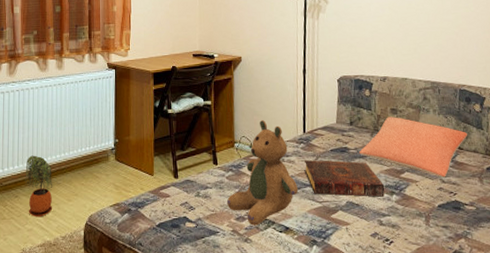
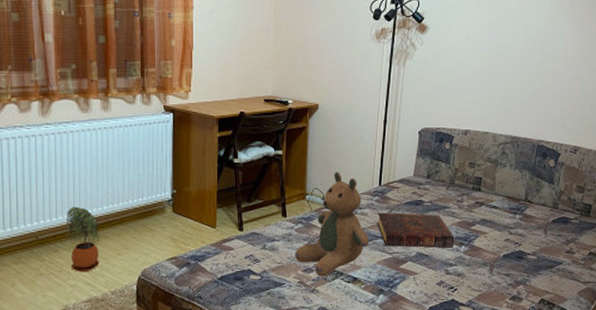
pillow: present [358,117,468,178] -> none [433,170,540,230]

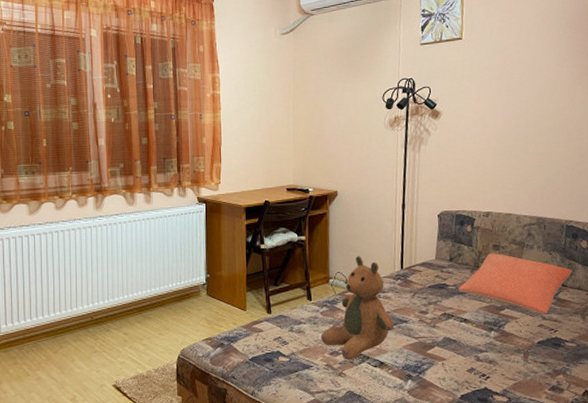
potted plant: present [65,206,100,273] -> none [116,290,145,351]
book: present [377,212,455,248] -> none [401,296,484,333]
pillow: none [433,170,540,230] -> present [457,253,573,315]

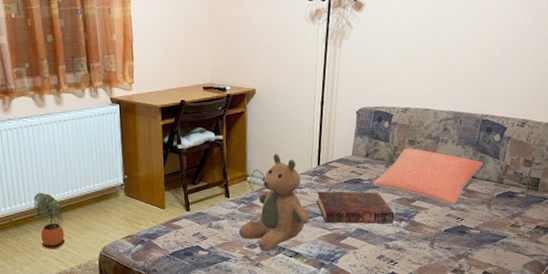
potted plant: none [116,290,145,351] -> present [34,192,66,250]
book: none [401,296,484,333] -> present [316,191,395,224]

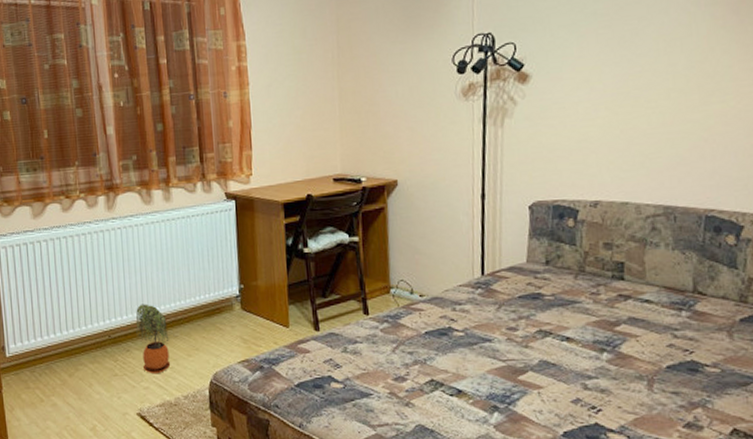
teddy bear: present [239,154,309,252] -> none [382,260,474,388]
book: present [316,191,395,224] -> none [482,309,593,355]
pillow: present [372,148,484,205] -> none [556,253,715,331]

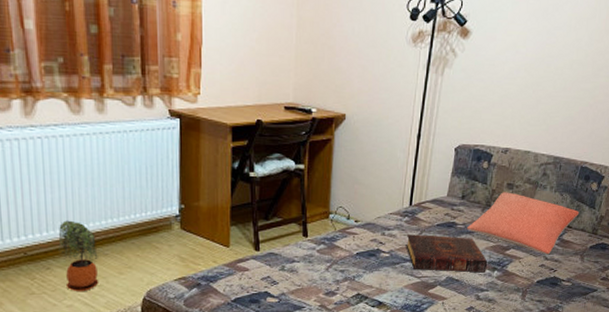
book: none [482,309,593,355] -> present [406,234,488,273]
pillow: none [556,253,715,331] -> present [466,192,580,255]

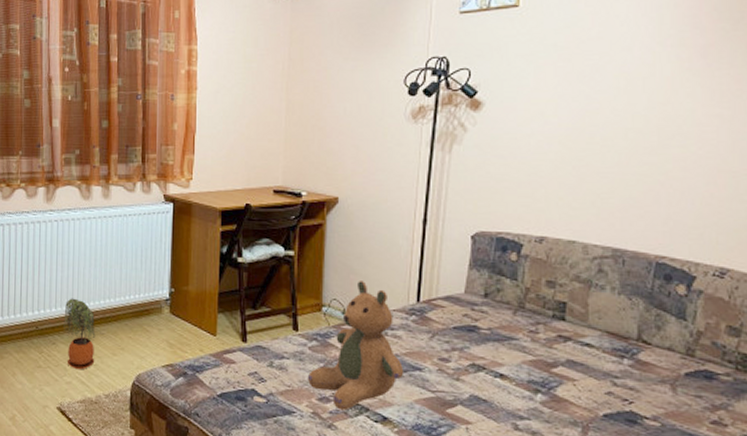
teddy bear: none [316,190,396,301] -> present [308,281,403,411]
book: present [406,234,488,273] -> none [414,337,527,395]
pillow: present [466,192,580,255] -> none [493,291,662,379]

